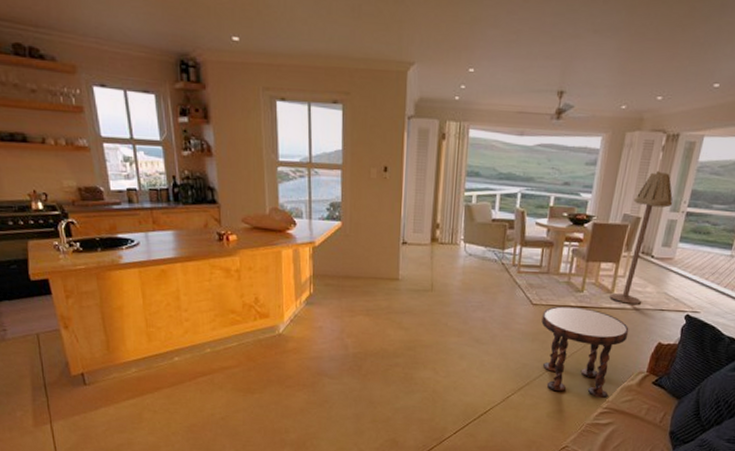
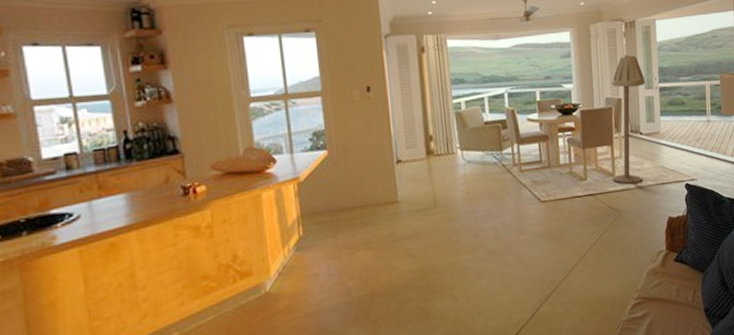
side table: present [541,305,629,399] -> none [553,195,640,292]

